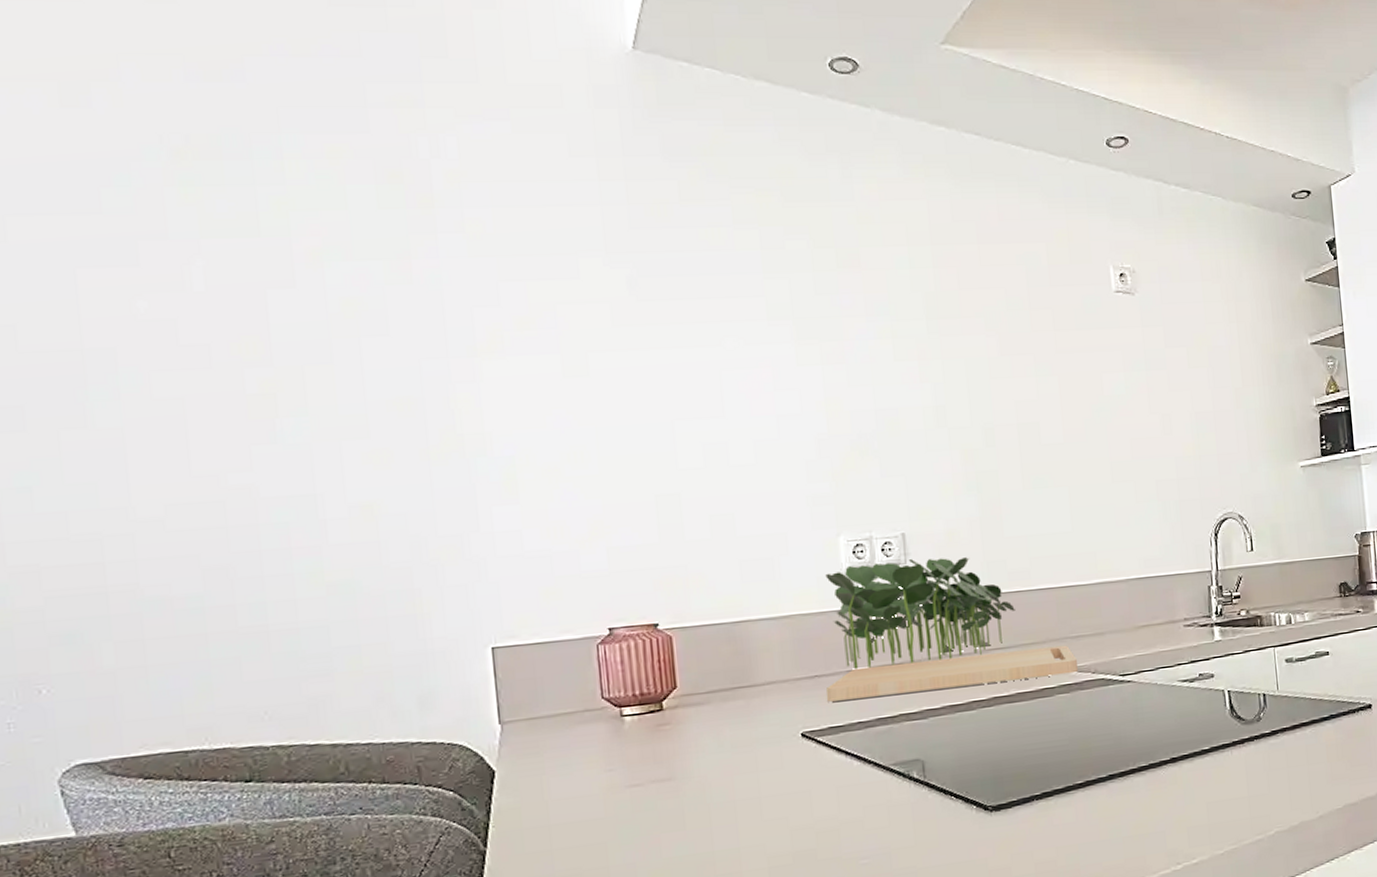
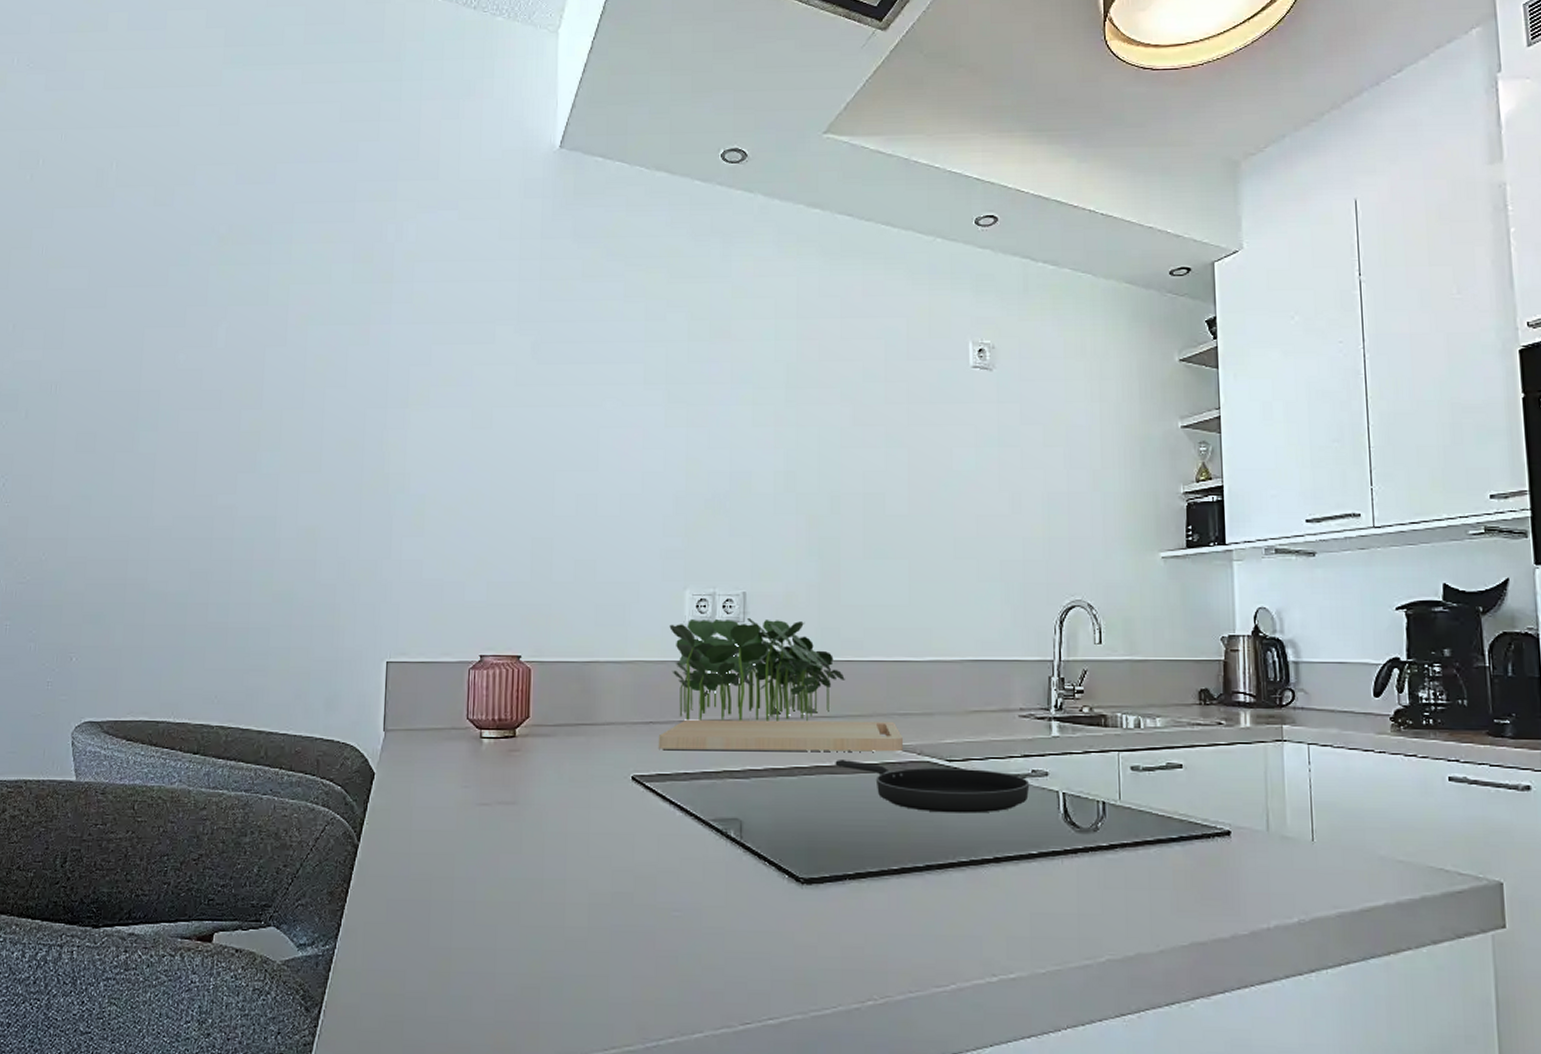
frying pan: none [1013,679,1198,726] -> present [835,760,1030,813]

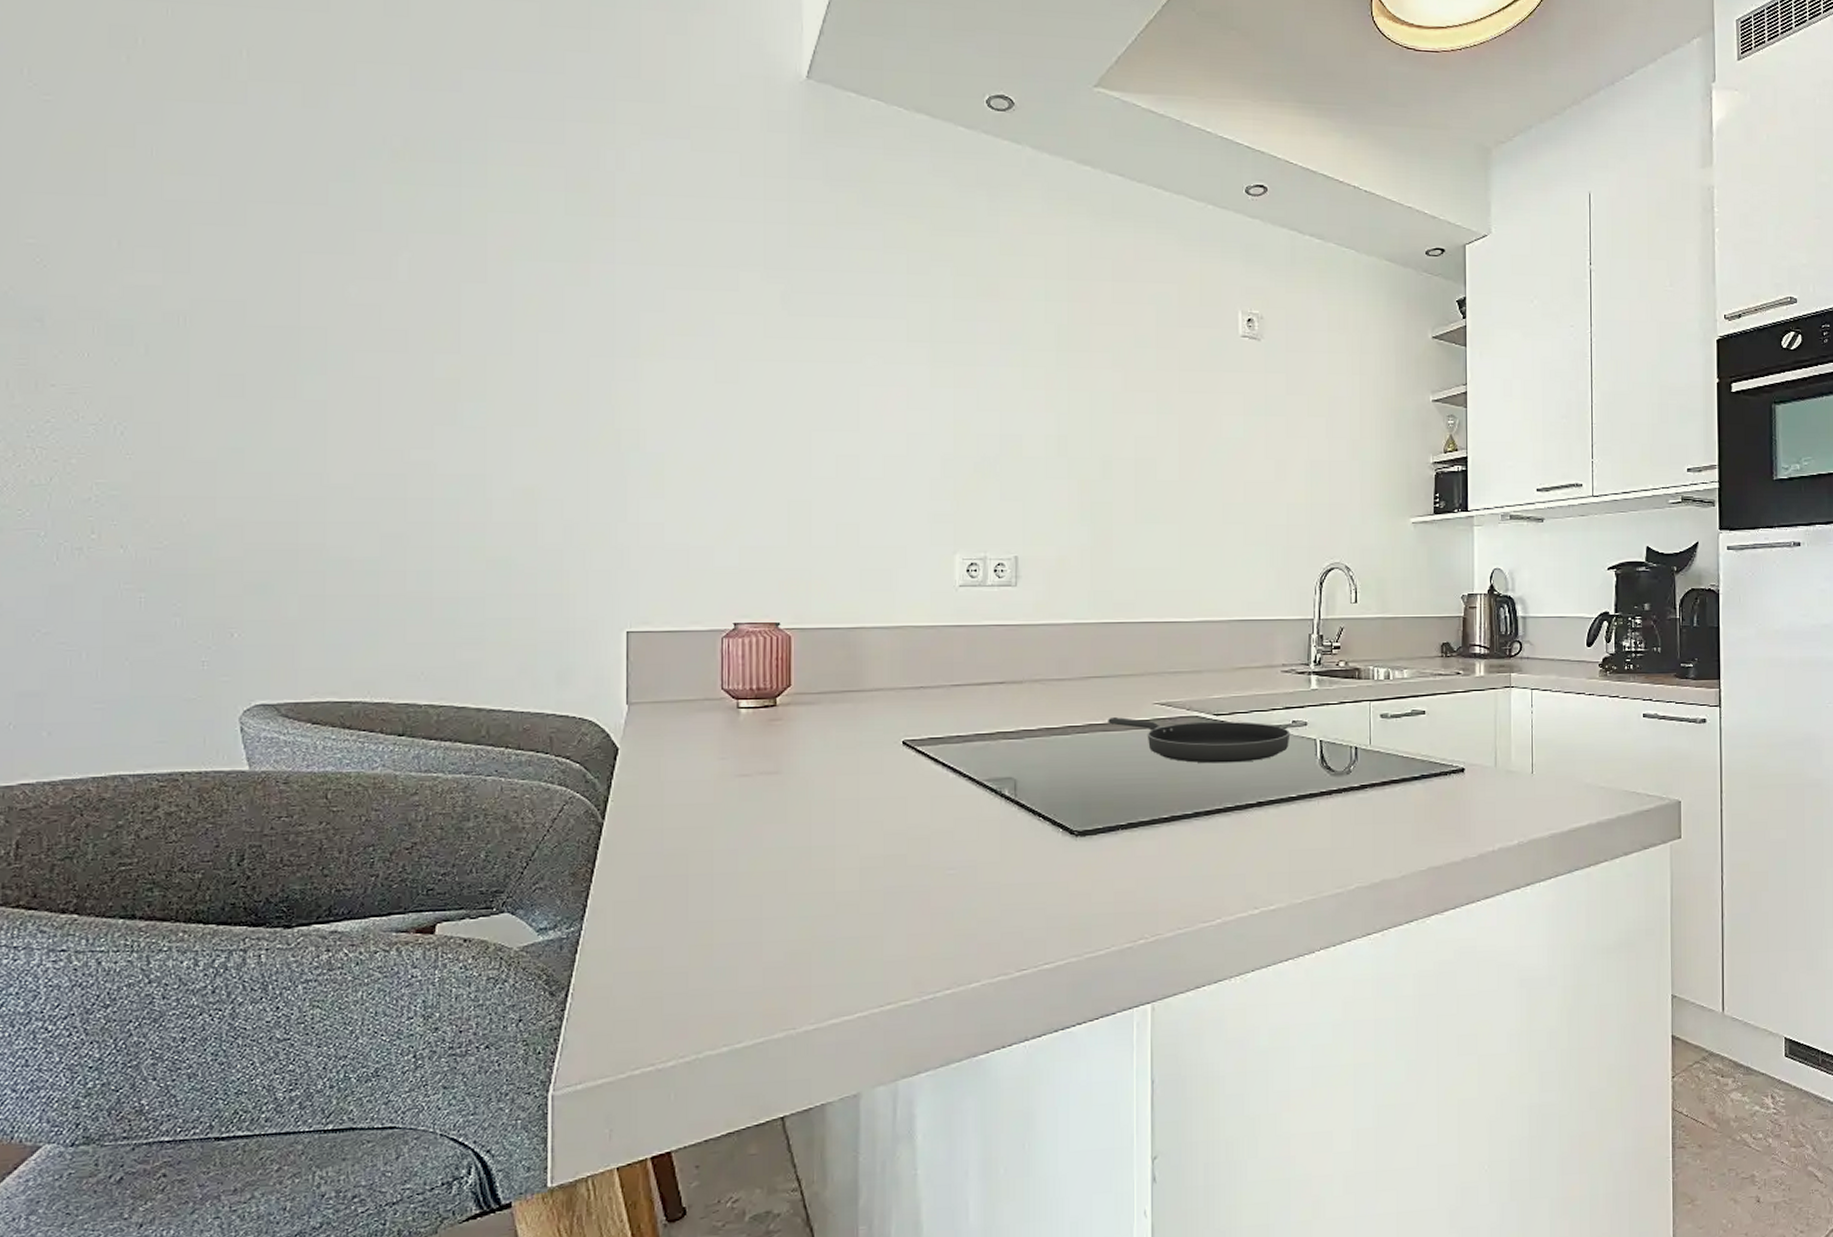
cutting board: present [659,719,903,752] -> none [930,679,1173,713]
plant: present [669,618,845,722] -> none [939,582,1117,684]

